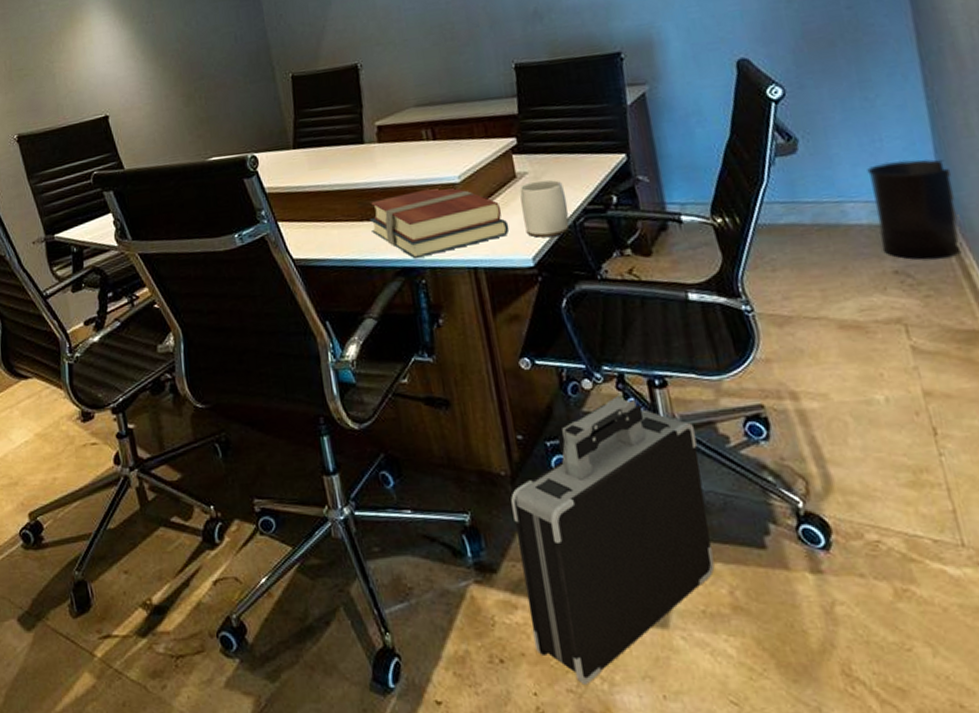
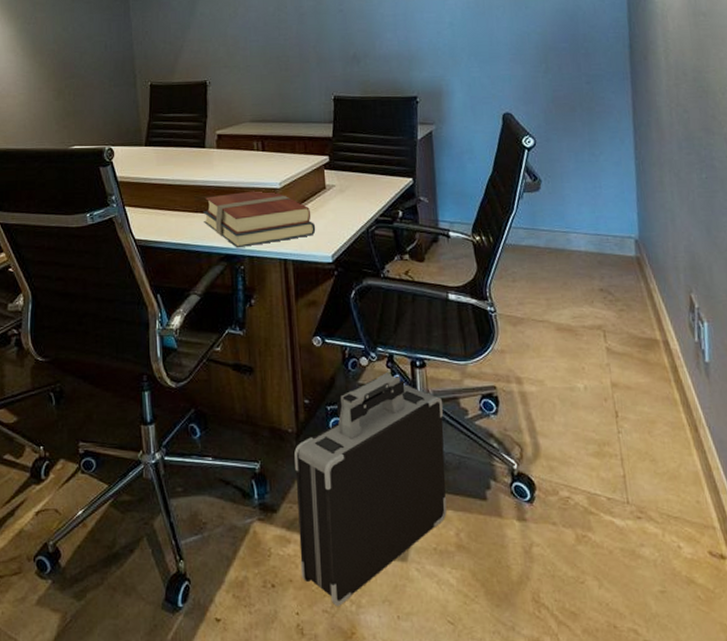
mug: present [520,179,570,238] -> none [326,193,364,239]
waste bin: present [867,159,963,259] -> none [588,204,650,282]

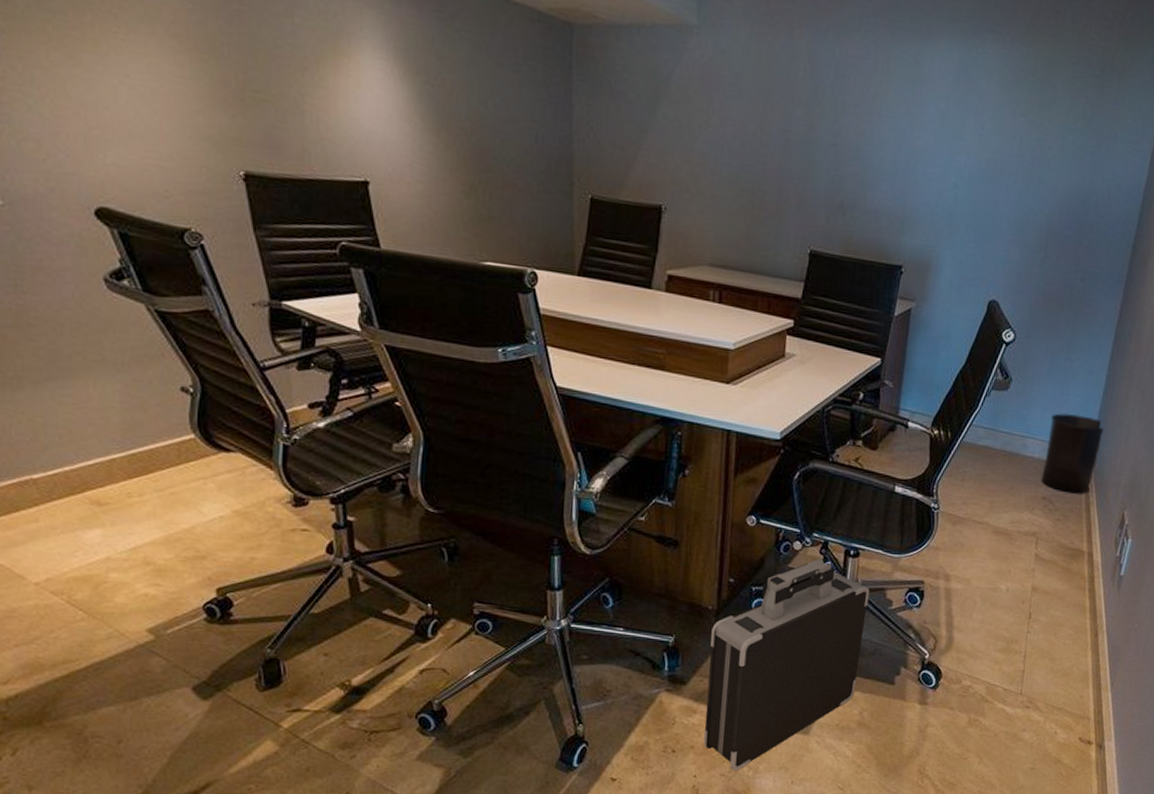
books: present [202,189,316,248] -> none [640,347,768,412]
waste bin: none [588,204,650,282] -> present [1041,413,1105,494]

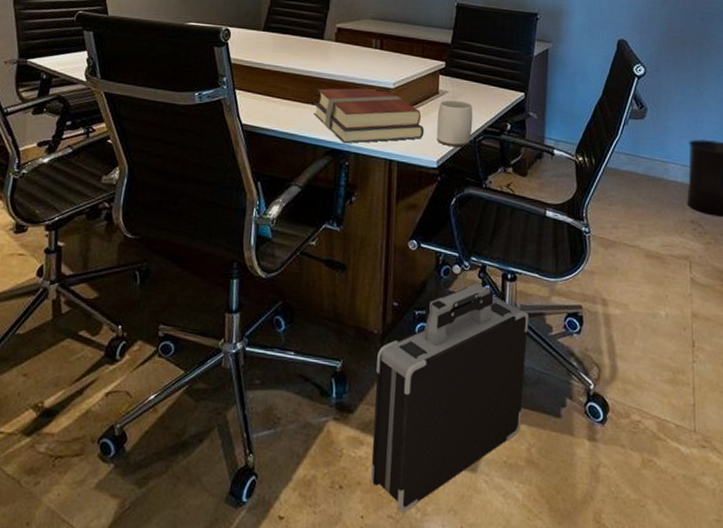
books: none [640,347,768,412] -> present [313,87,425,144]
mug: none [781,364,823,417] -> present [436,99,473,147]

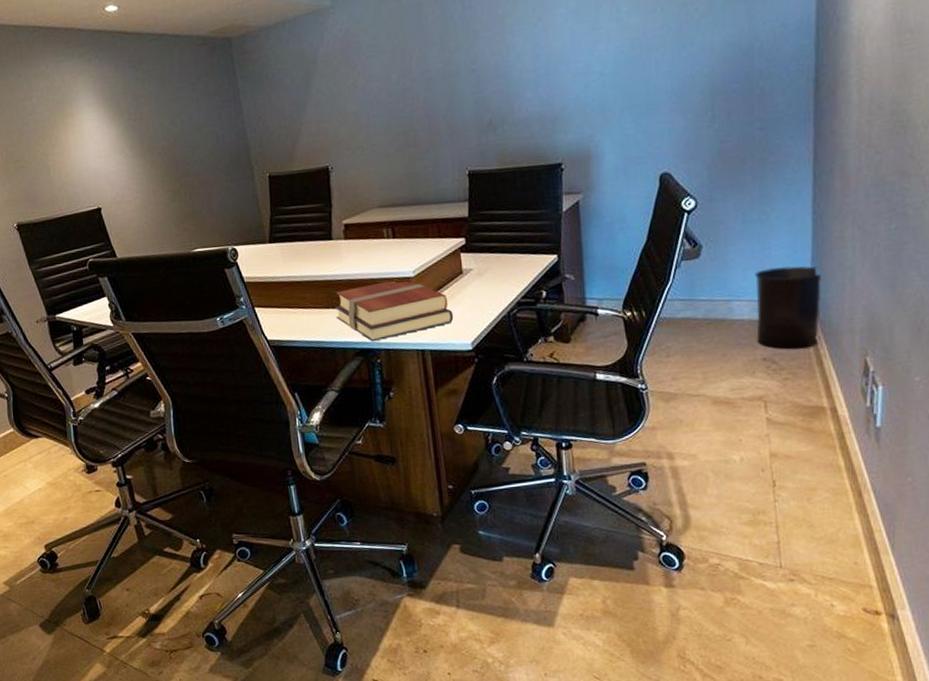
briefcase: present [370,282,529,512] -> none [440,455,594,666]
mug: present [436,99,473,147] -> none [464,275,505,326]

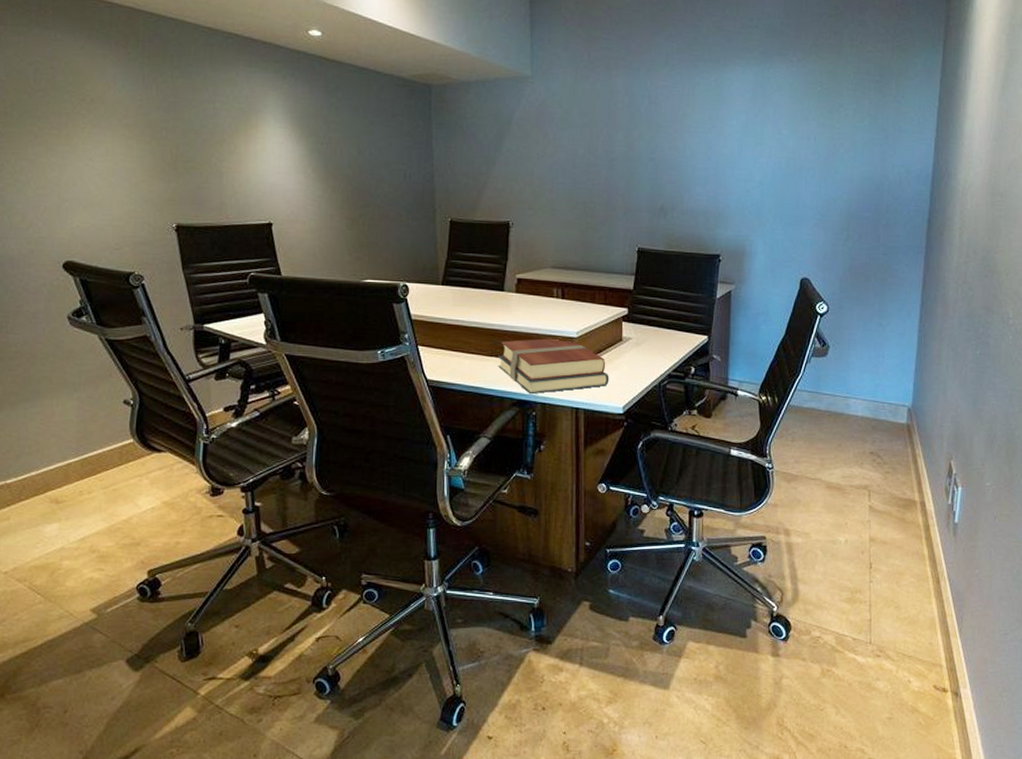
waste bin: present [755,266,822,349] -> none [867,373,922,447]

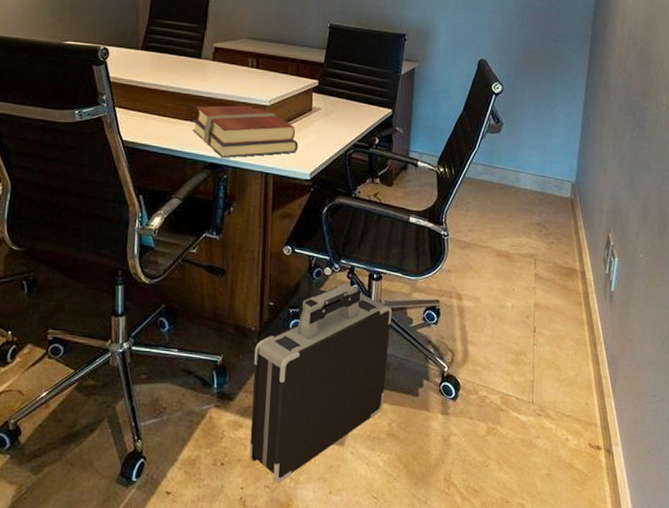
briefcase: none [570,520,716,727] -> present [249,282,393,482]

